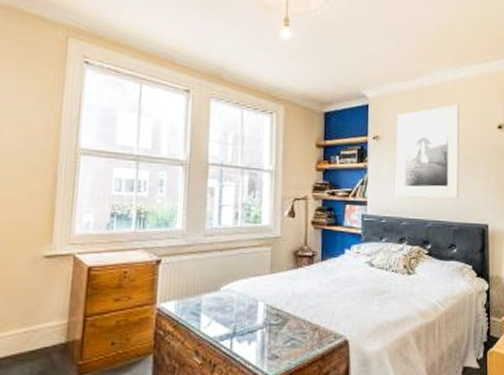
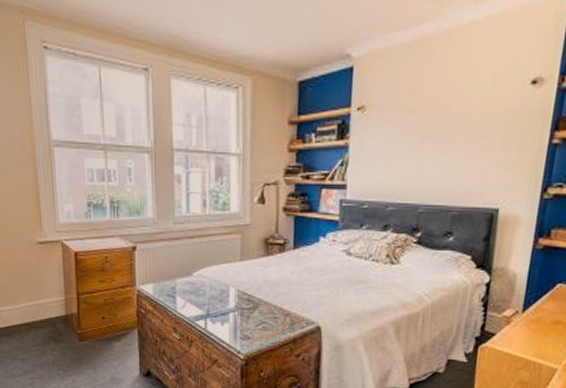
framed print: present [395,104,460,199] -> none [381,56,477,179]

